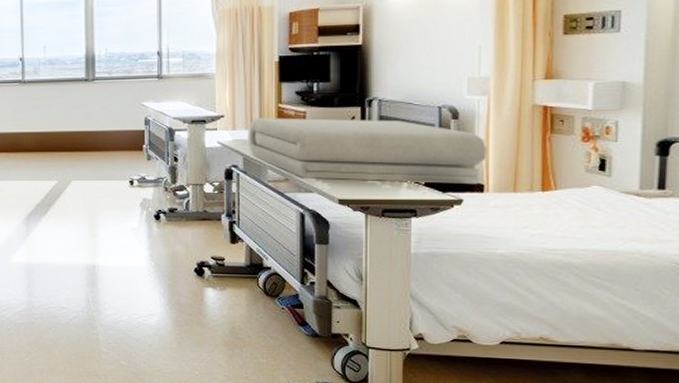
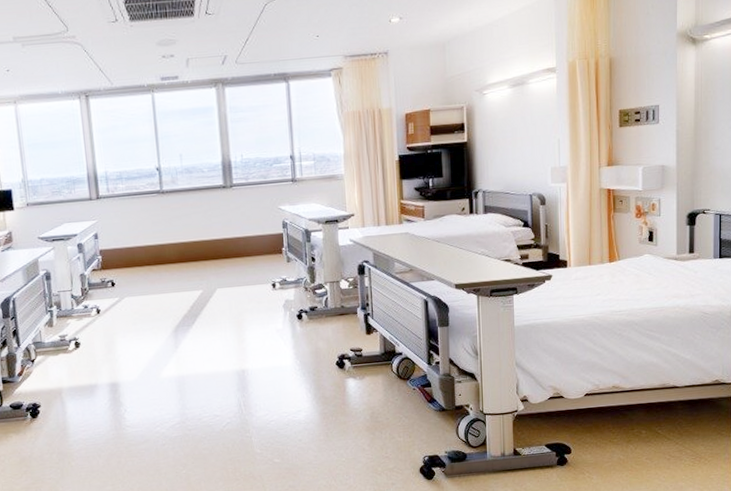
towel: present [248,118,486,185] -> none [375,209,568,268]

